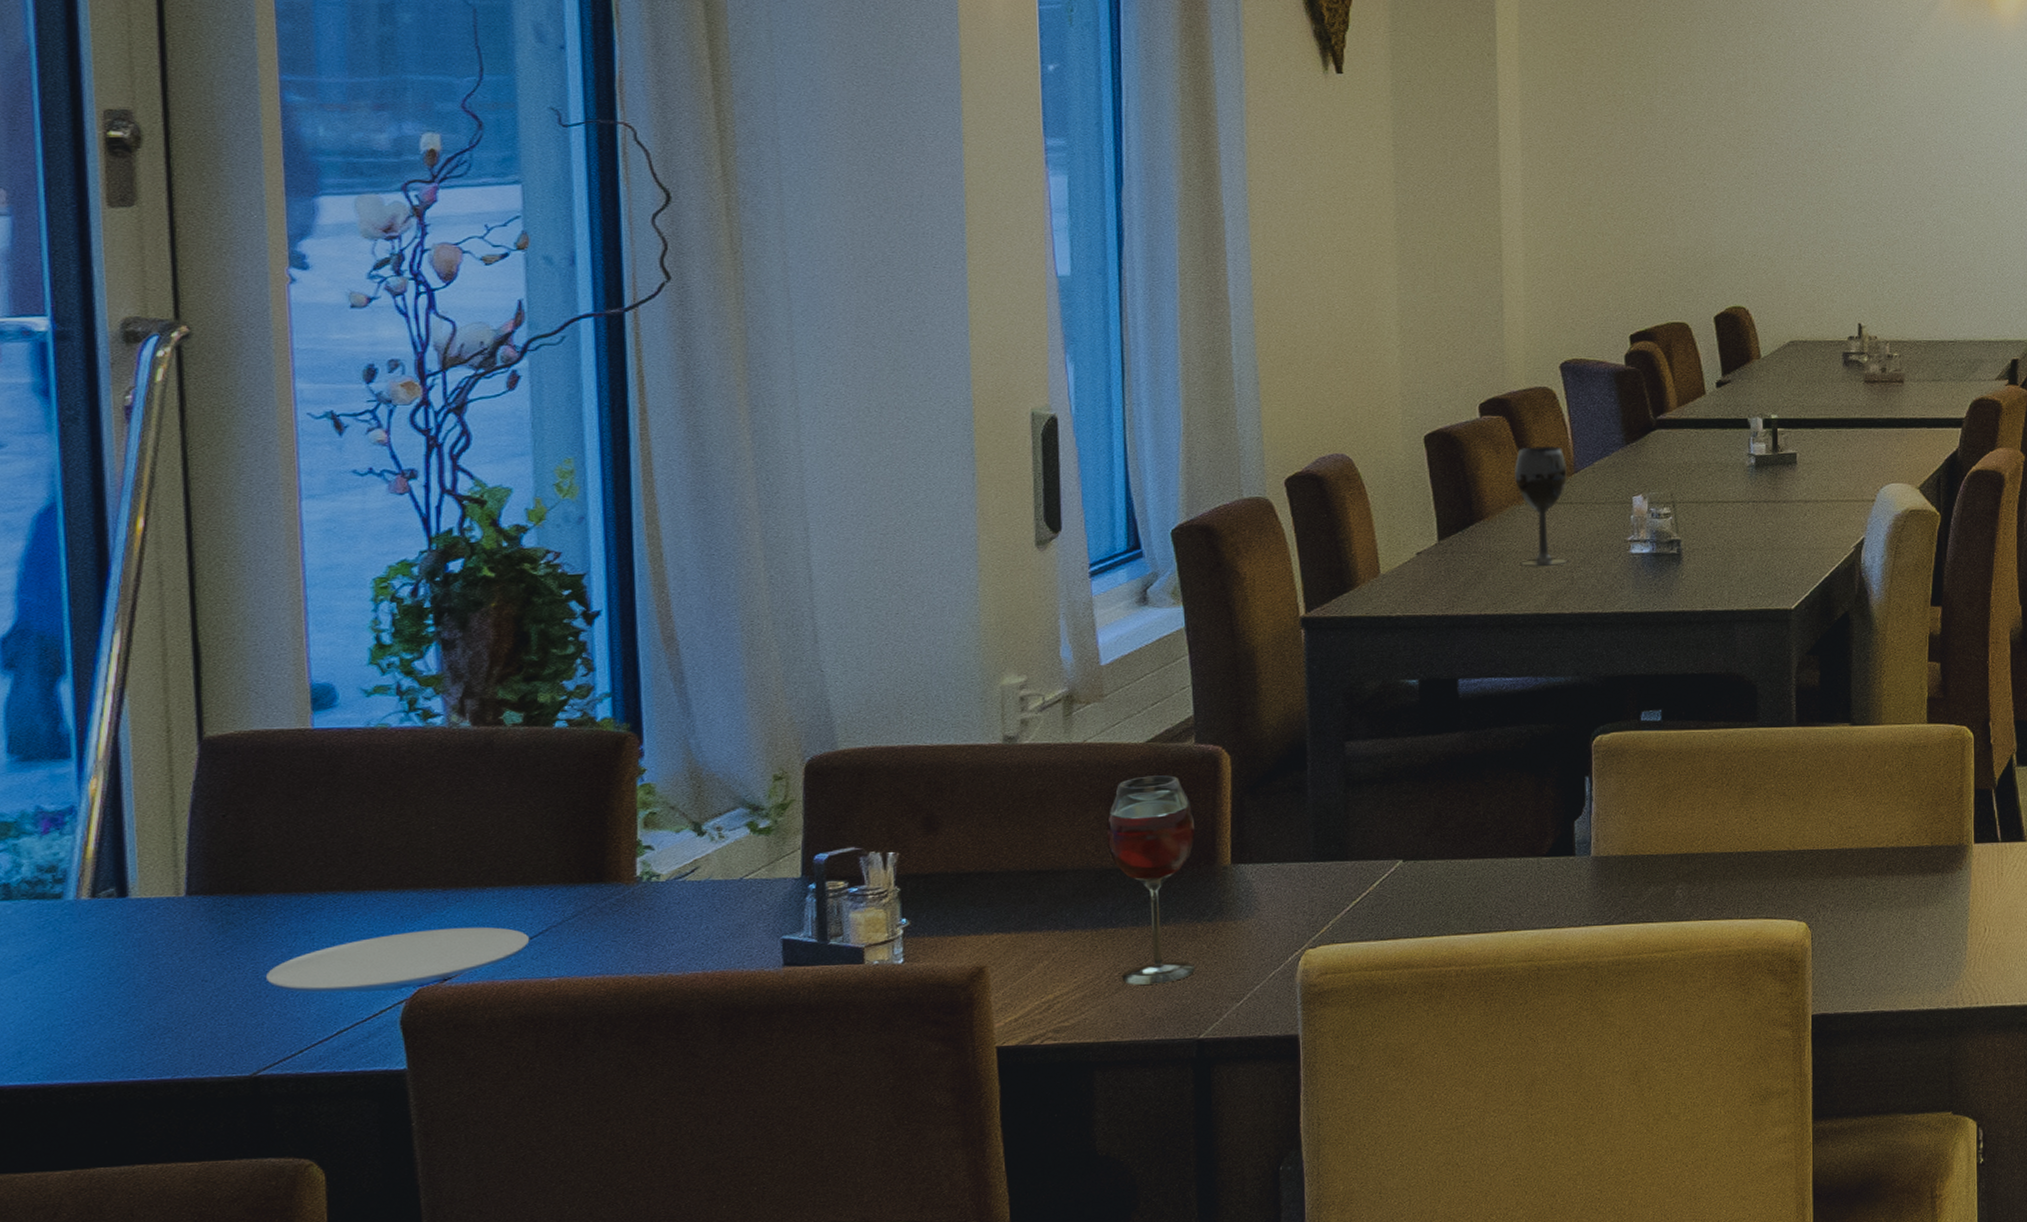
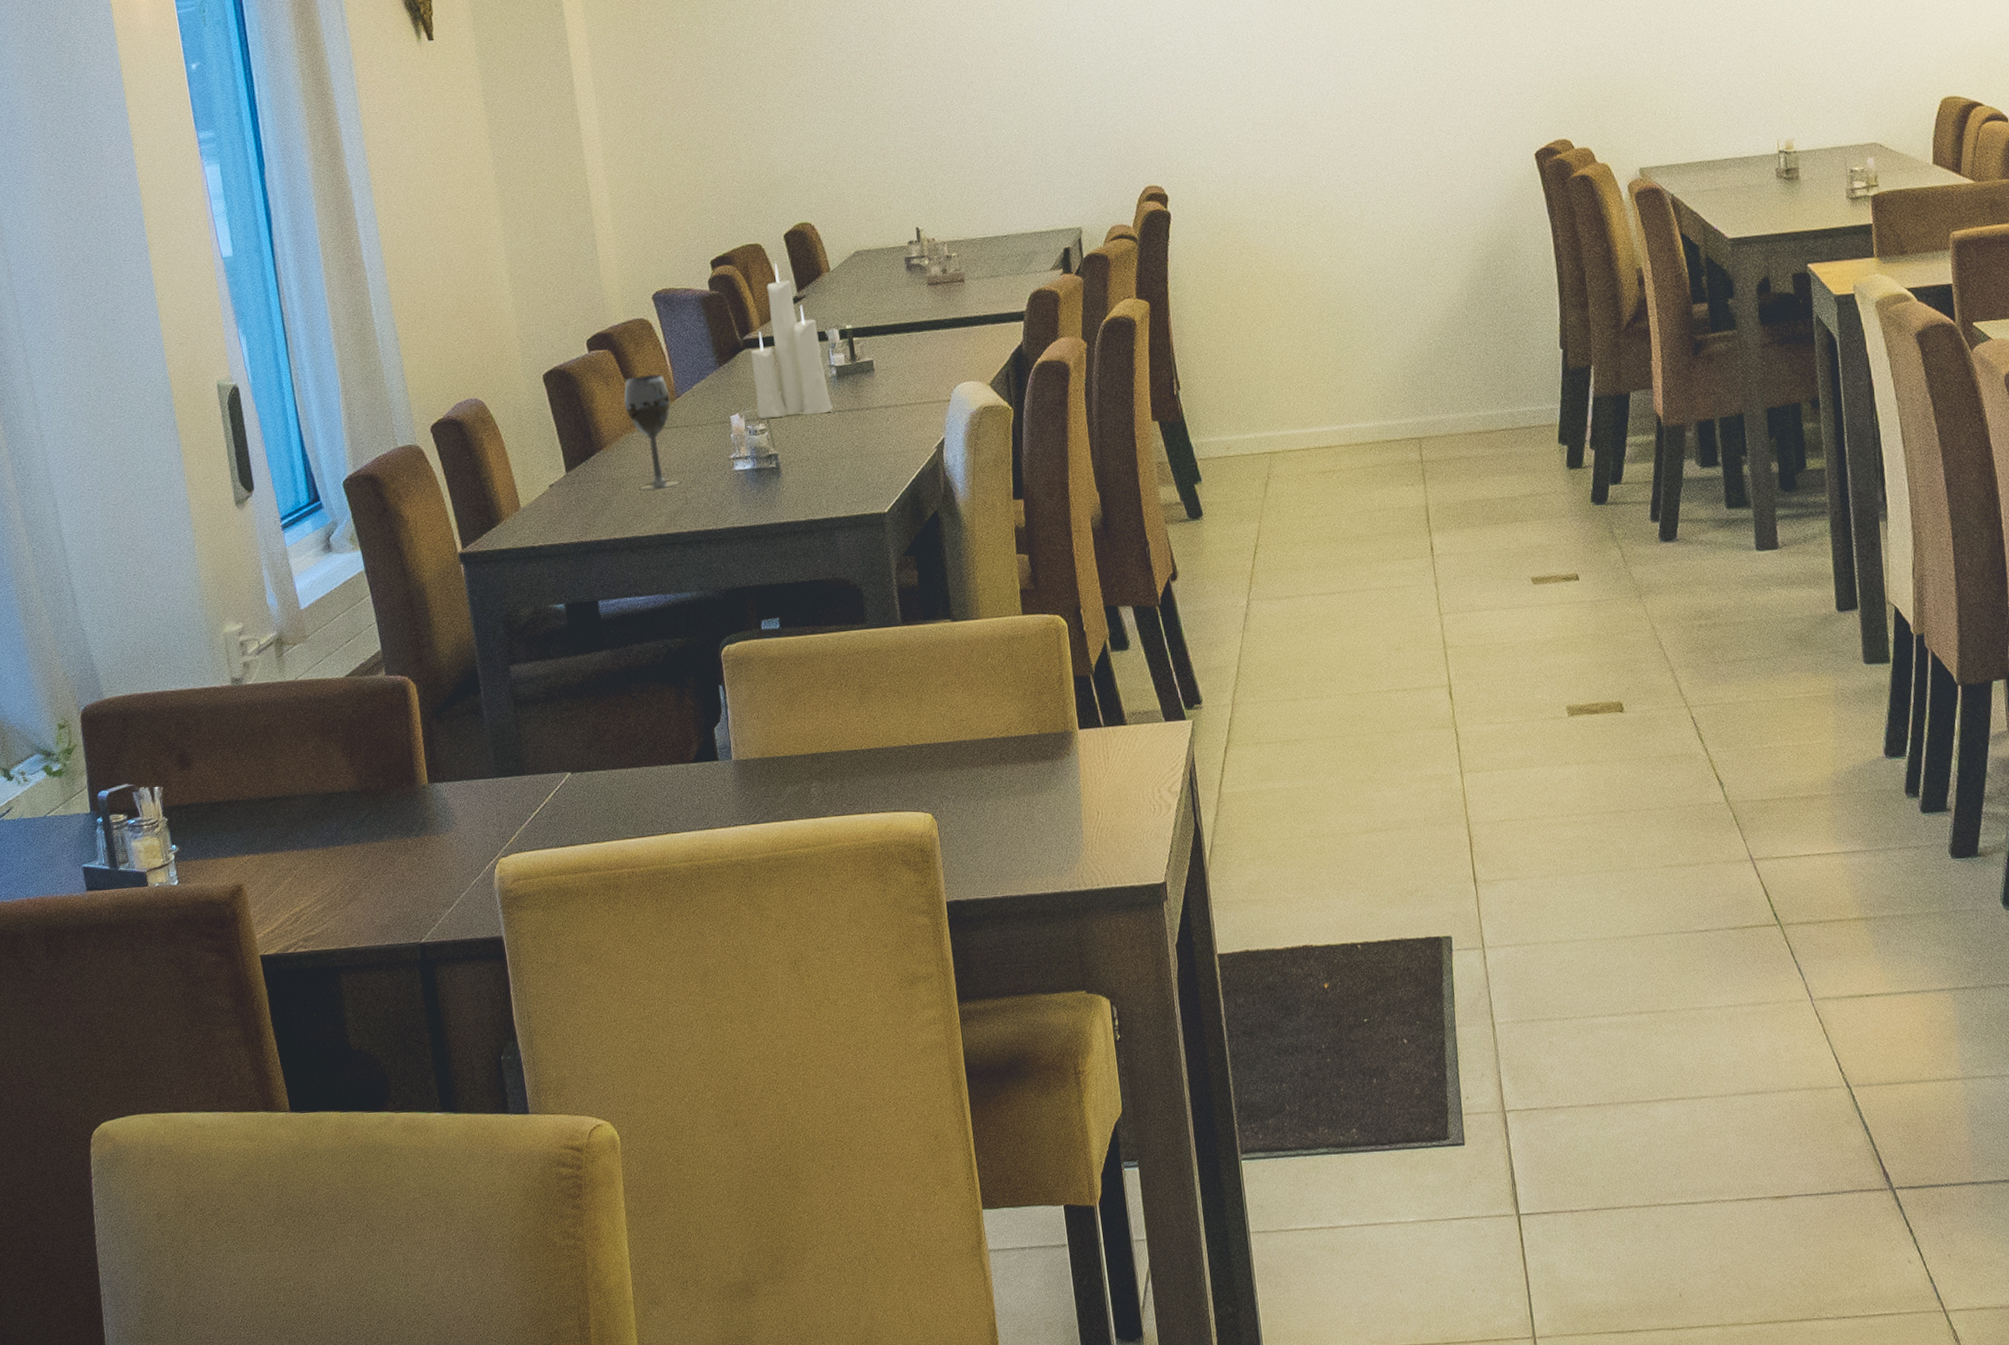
wineglass: present [1106,775,1196,985] -> none [322,705,410,897]
candle: none [1662,344,1747,504] -> present [751,263,833,420]

